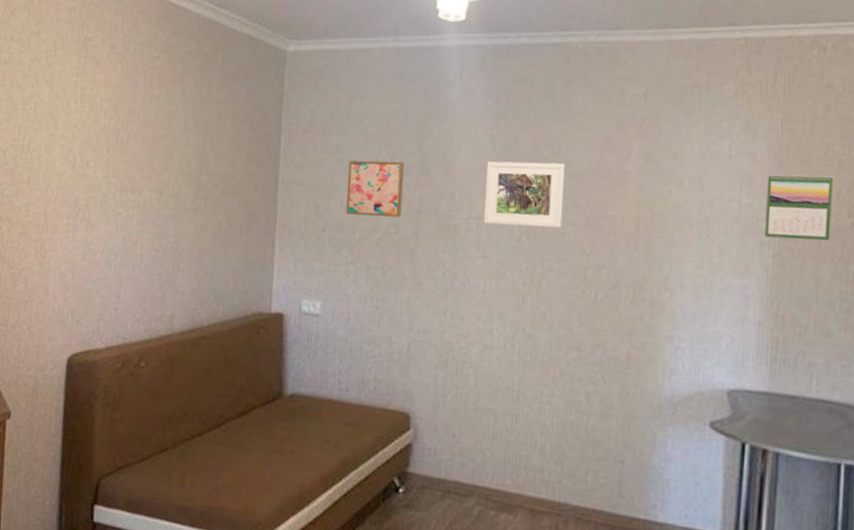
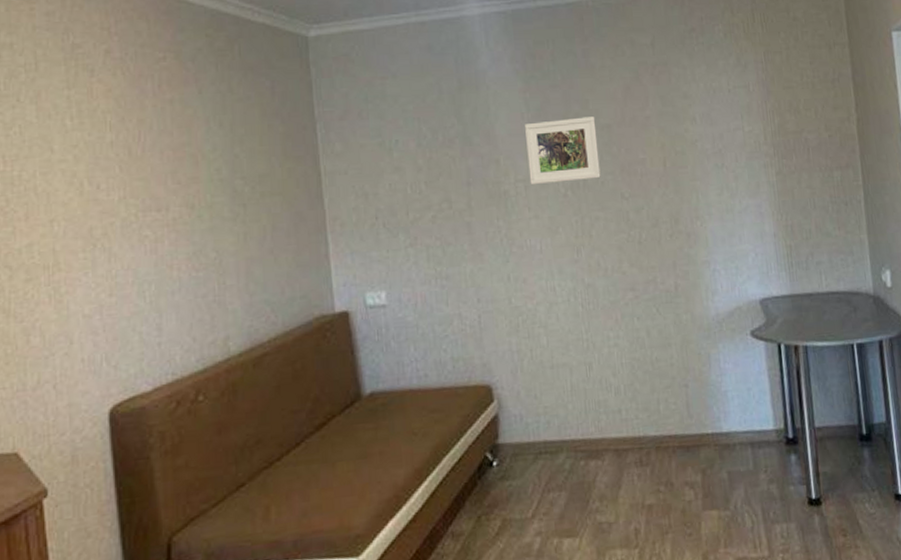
wall art: present [346,160,405,218] -> none [391,136,451,198]
calendar: present [765,173,833,241] -> none [761,96,816,158]

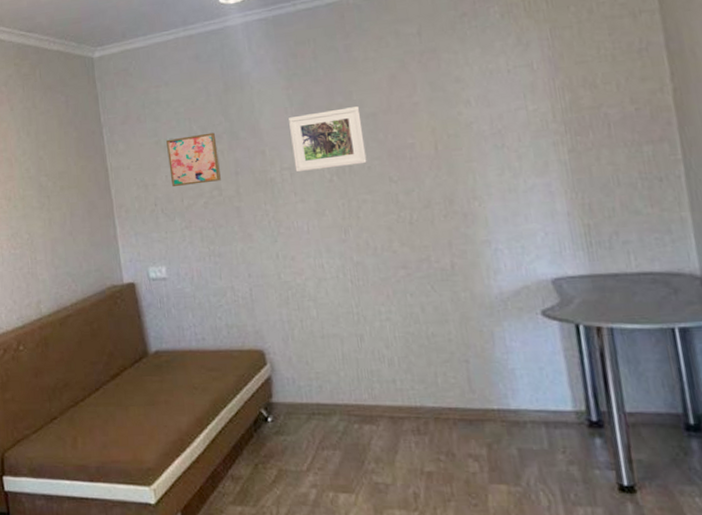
wall art: none [391,136,451,198] -> present [166,132,221,187]

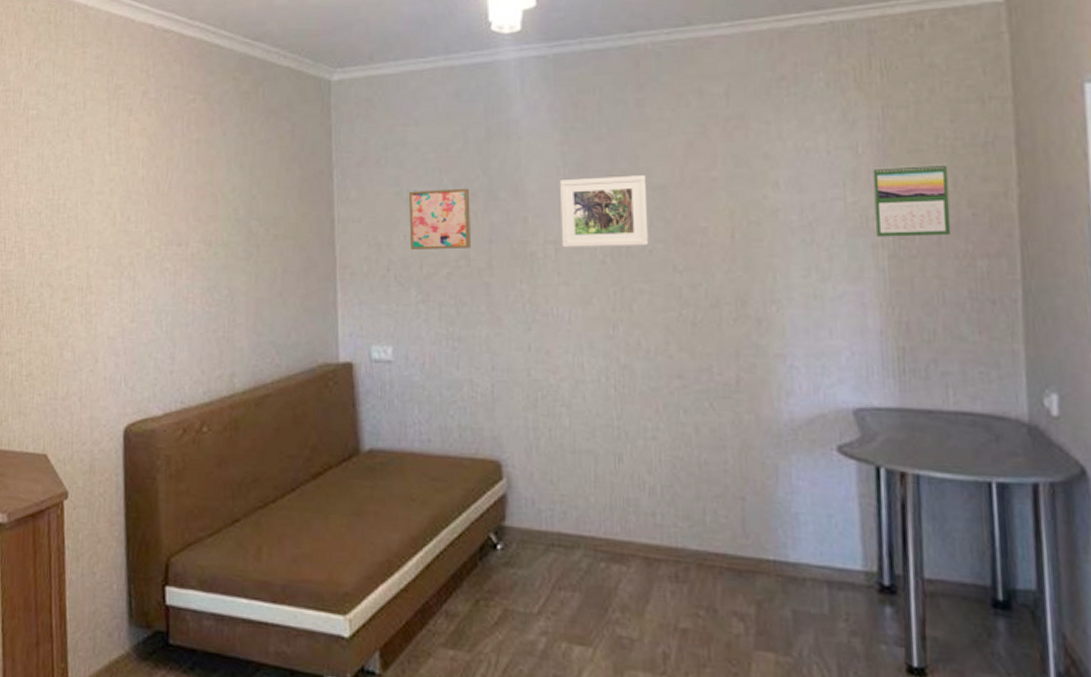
calendar: none [547,69,619,136] -> present [873,163,952,237]

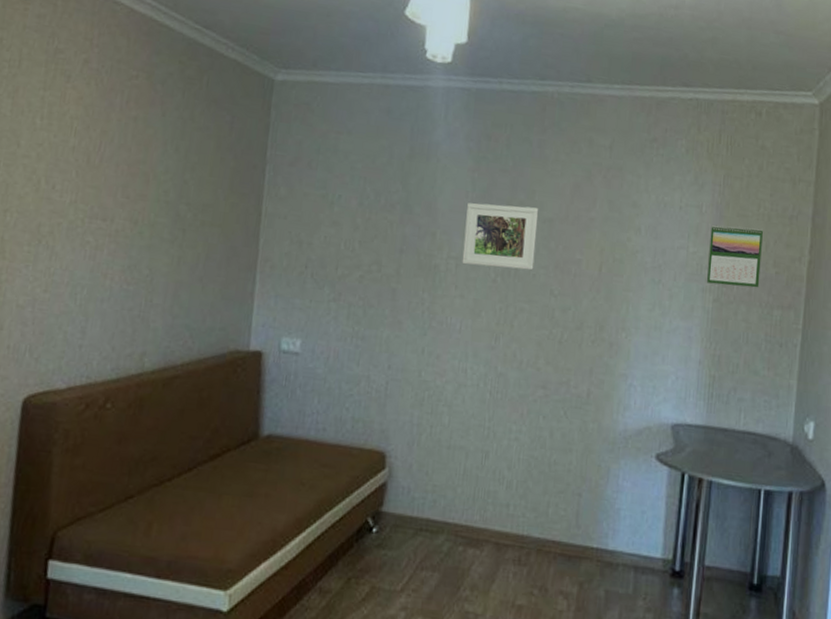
wall art: present [409,188,471,251] -> none [329,195,389,256]

